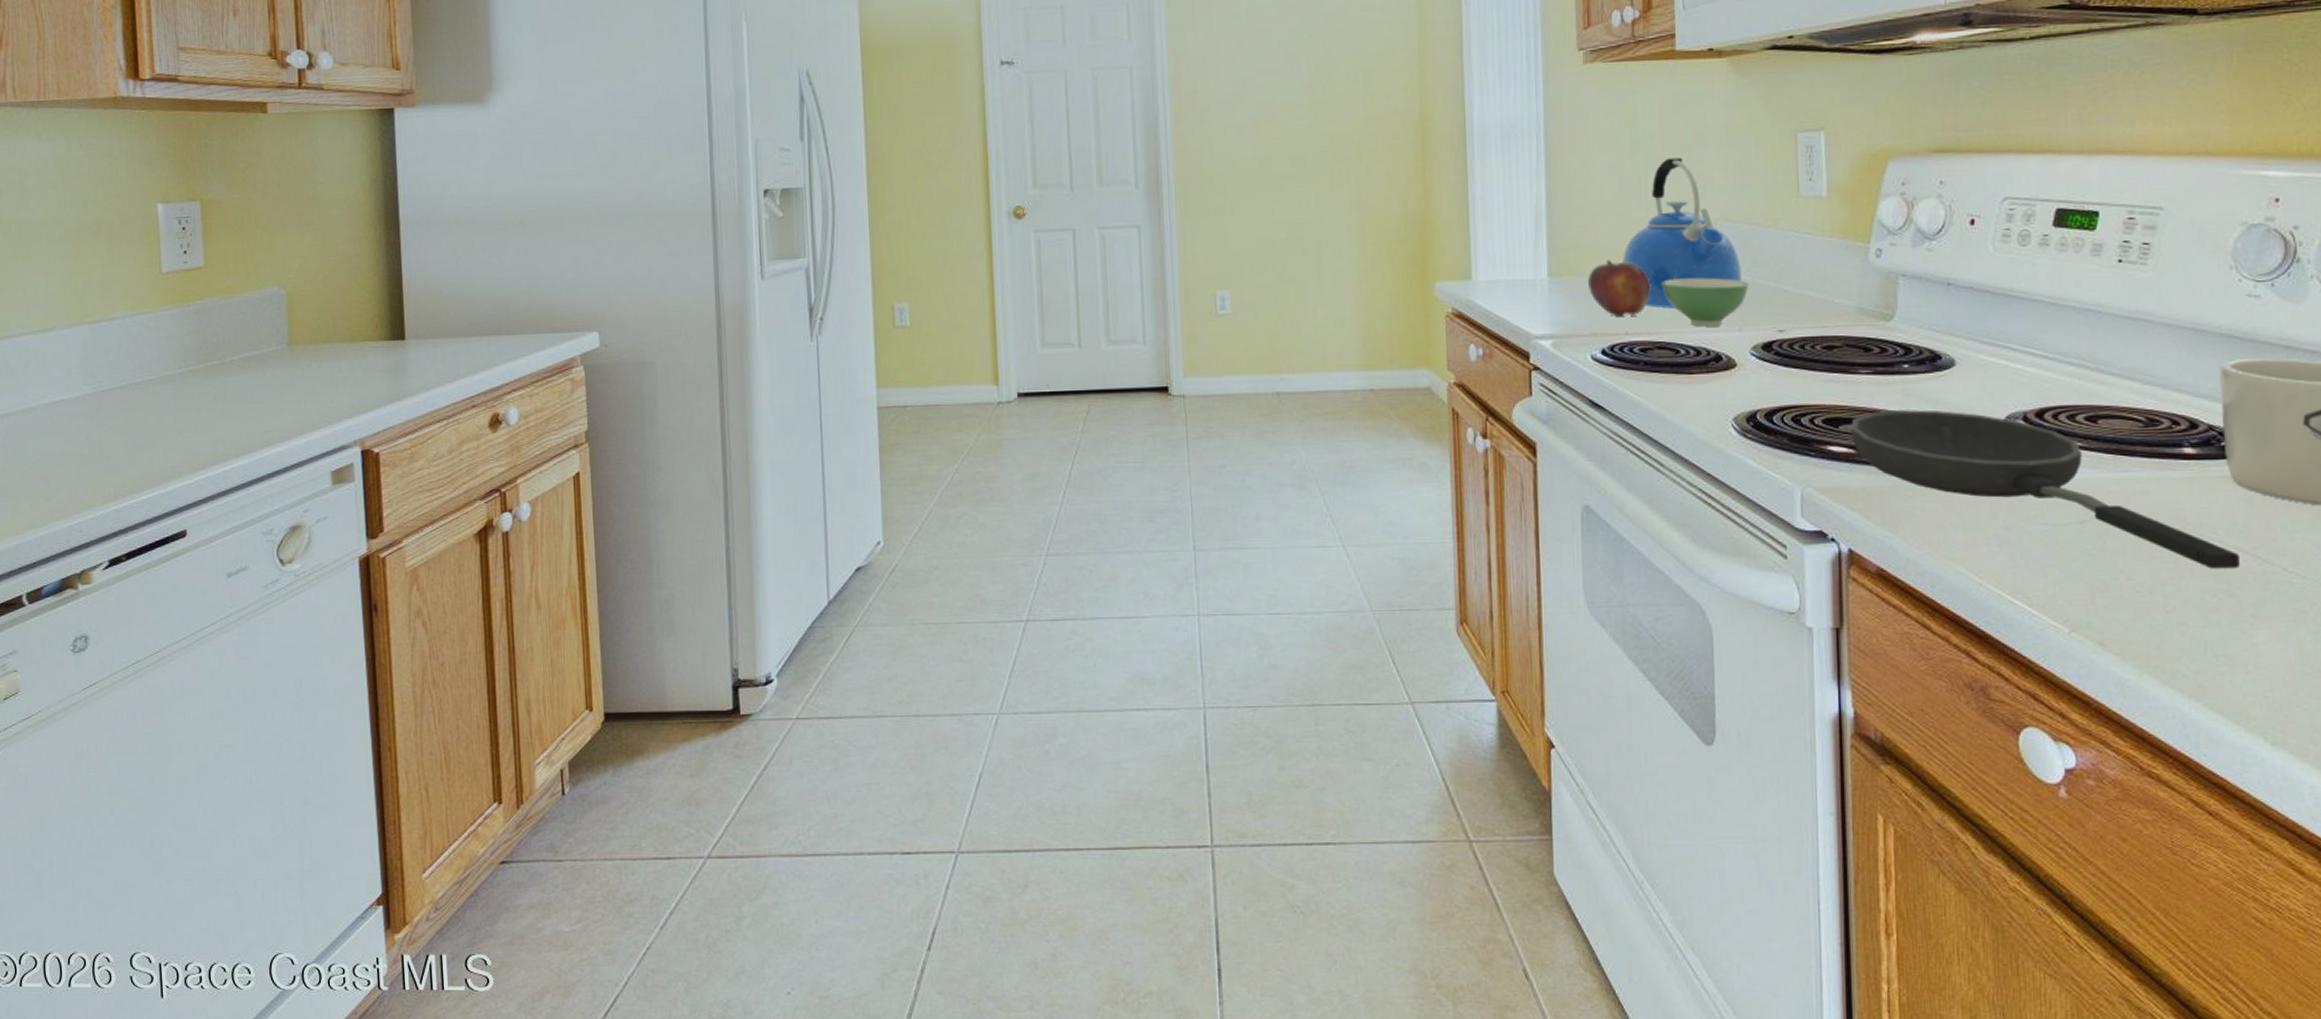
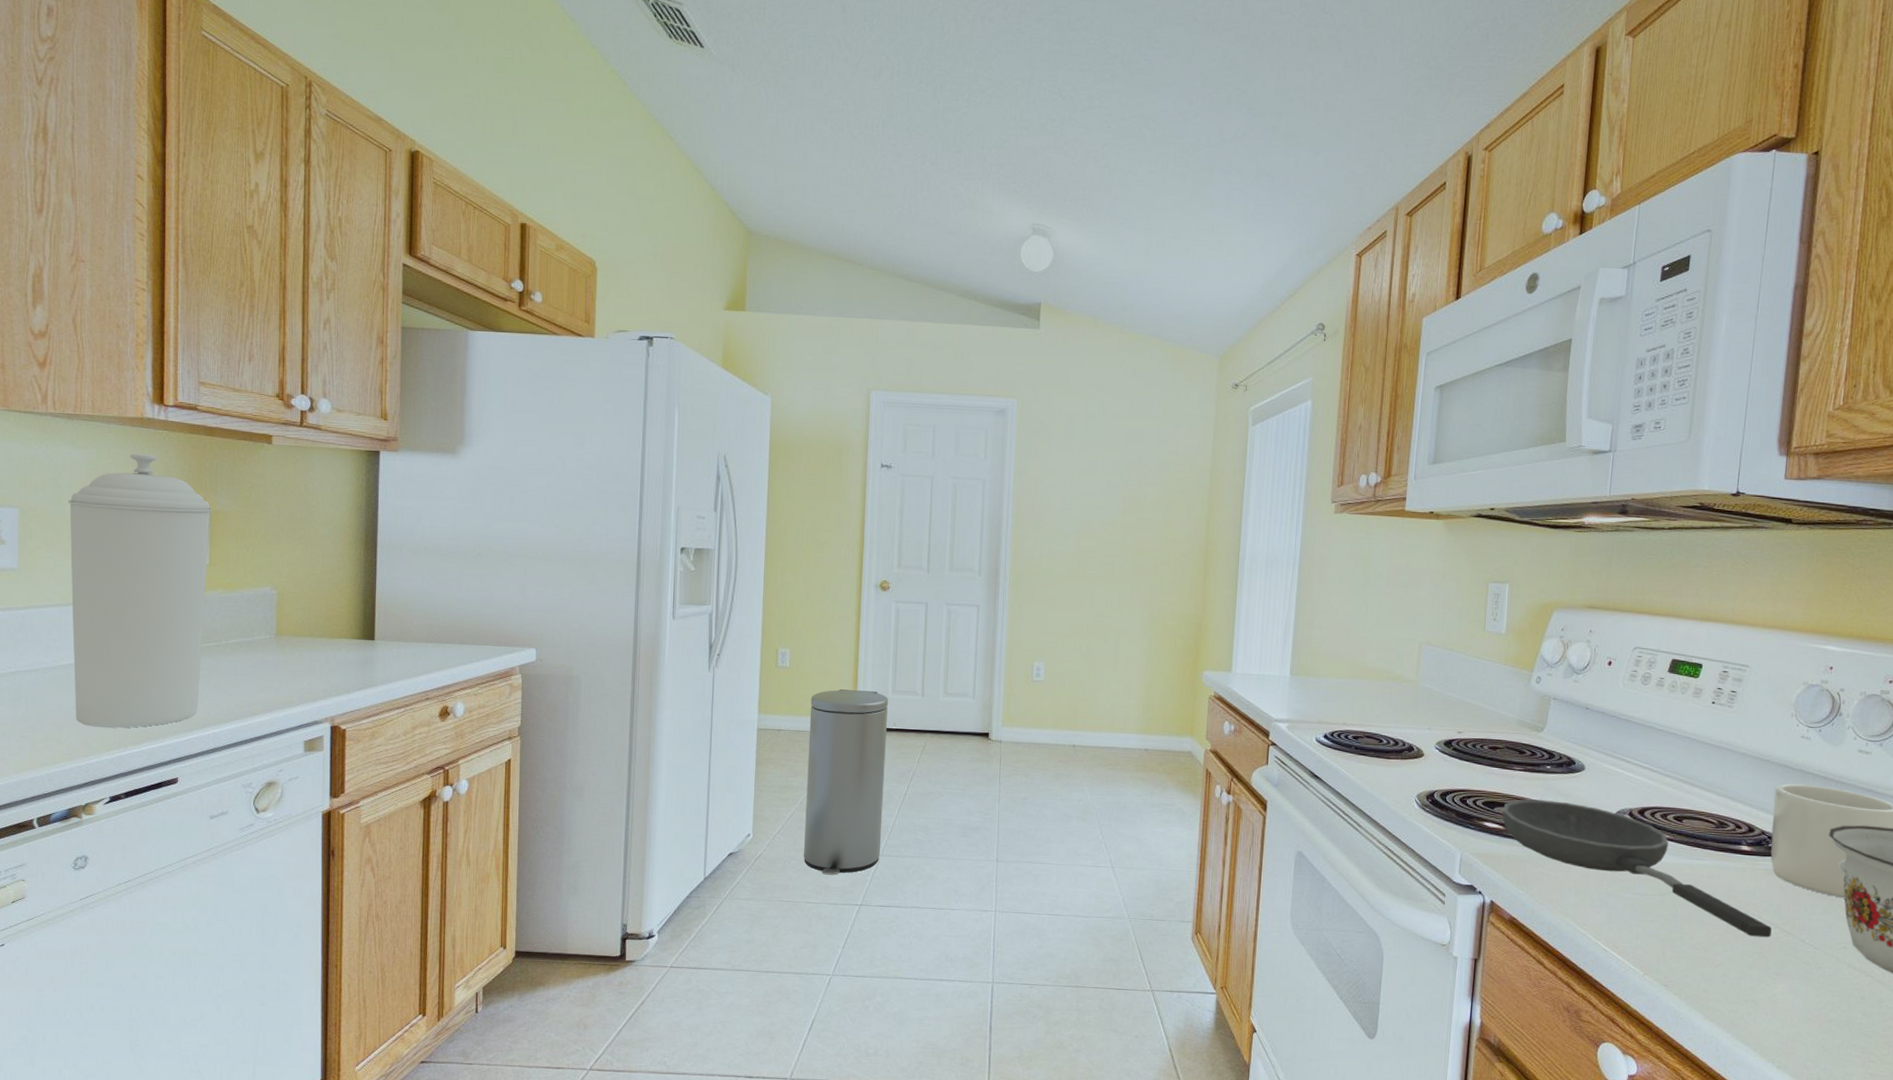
canister: none [38,140,204,476] -> present [68,453,212,728]
pedal bin: none [940,347,1046,586] -> present [804,689,889,875]
fruit: present [1588,259,1651,316] -> none [1319,665,1367,710]
kettle: present [1622,158,1742,308] -> none [1347,593,1436,708]
bowl: present [1660,277,1750,327] -> none [1374,685,1440,725]

